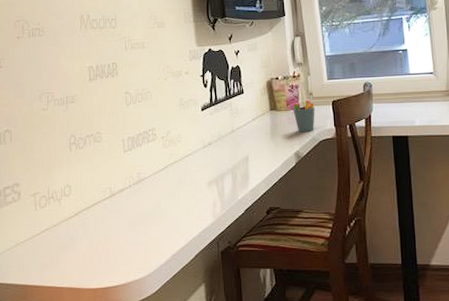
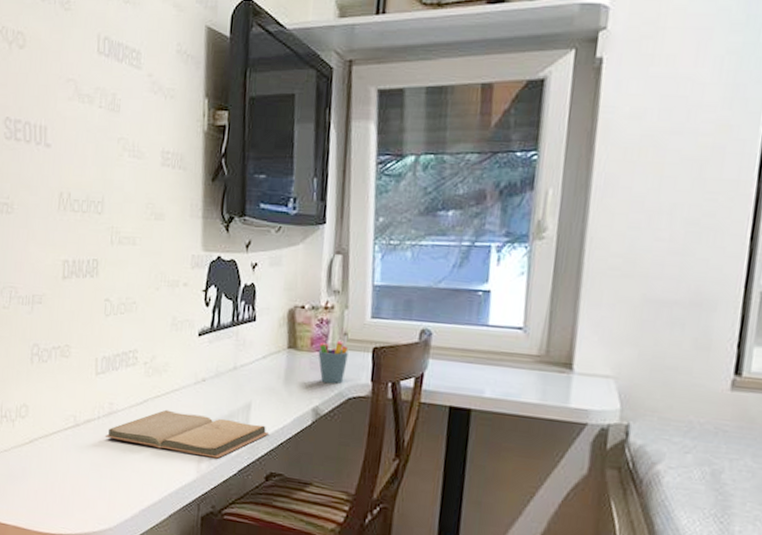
book: none [136,171,265,204] -> present [104,409,270,459]

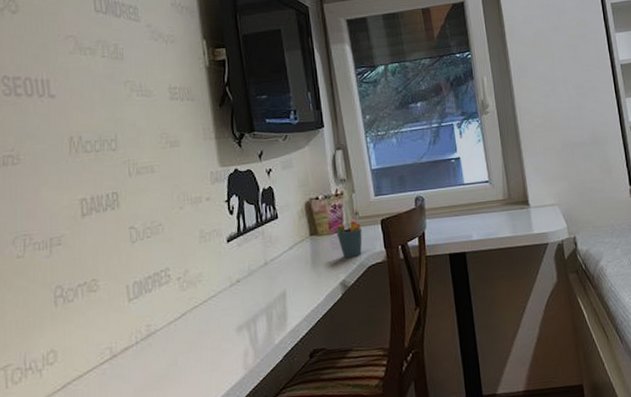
book: present [104,409,270,459] -> none [145,308,307,360]

